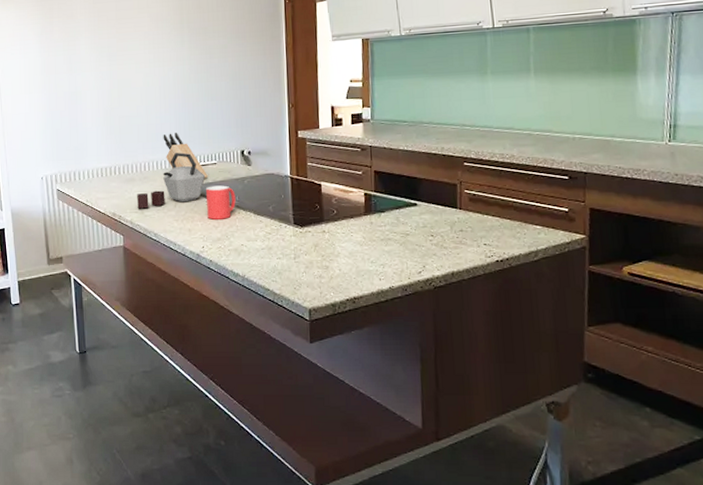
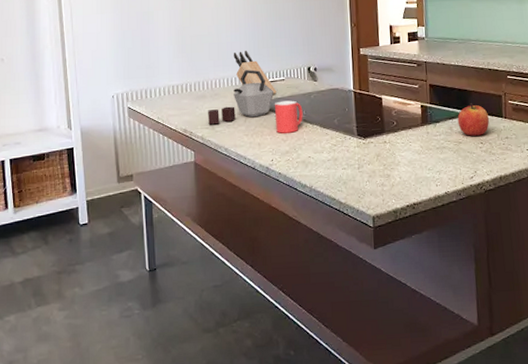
apple: none [405,191,441,228] -> present [457,102,489,136]

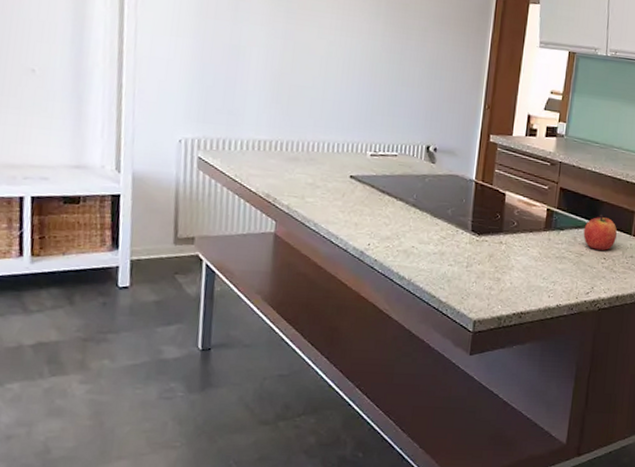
kettle: present [208,69,274,125] -> none [298,136,383,194]
knife block: present [233,51,277,95] -> none [339,114,386,171]
mug: present [274,100,303,134] -> none [378,179,414,217]

